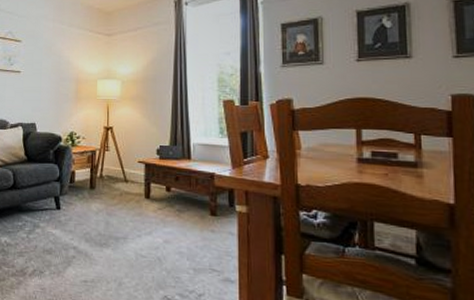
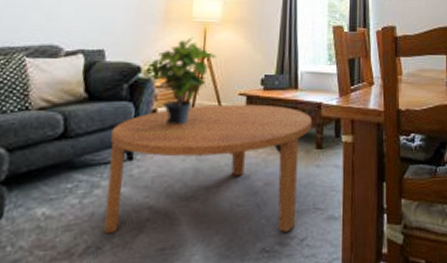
coffee table: none [44,169,206,286] -> present [104,104,313,235]
potted plant: none [69,112,118,185] -> present [151,37,217,125]

